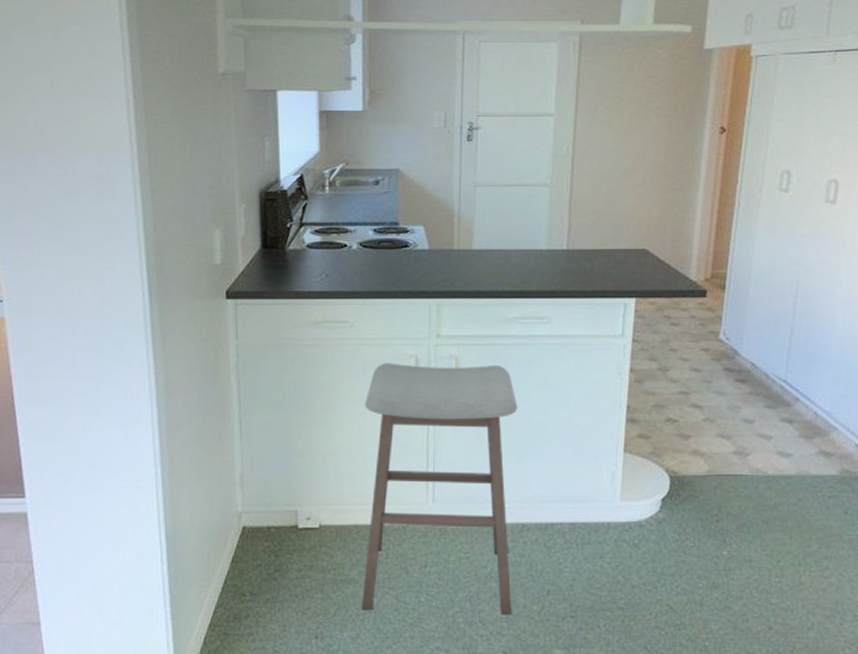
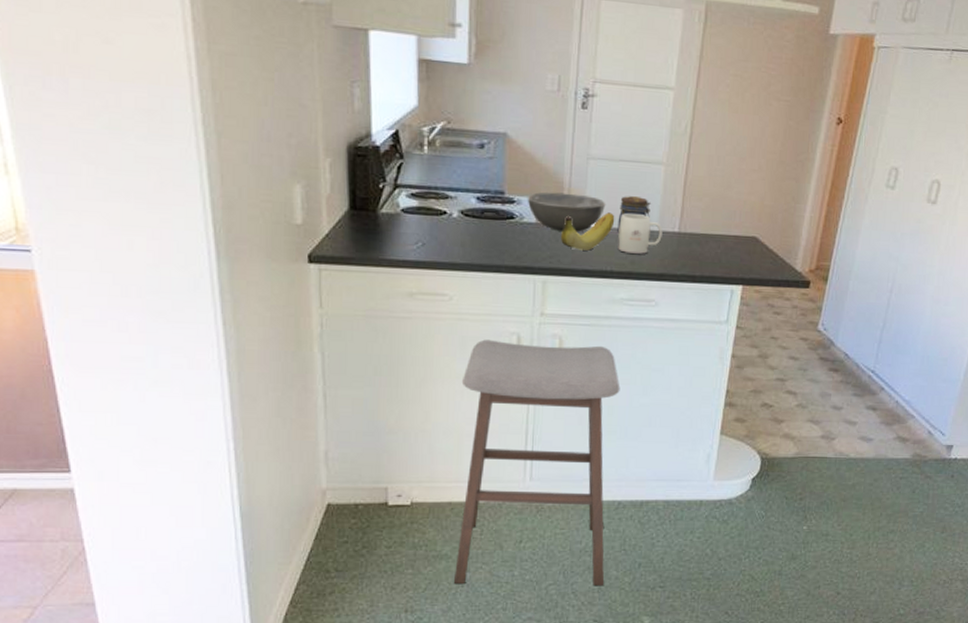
bowl: none [420,220,495,256] -> present [527,192,606,232]
fruit: none [453,235,504,273] -> present [561,212,615,251]
jar: none [506,218,539,254] -> present [617,196,652,234]
mug: none [508,235,551,273] -> present [618,213,663,254]

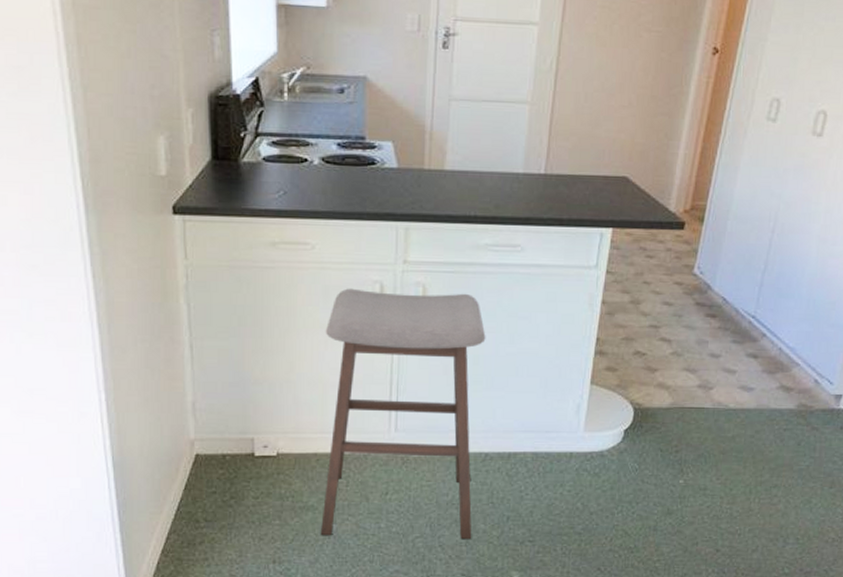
bowl: present [527,192,606,232] -> none [388,135,469,177]
fruit: present [561,212,615,251] -> none [423,155,479,195]
jar: present [617,196,652,234] -> none [481,137,516,177]
mug: present [618,213,663,254] -> none [481,156,528,198]

